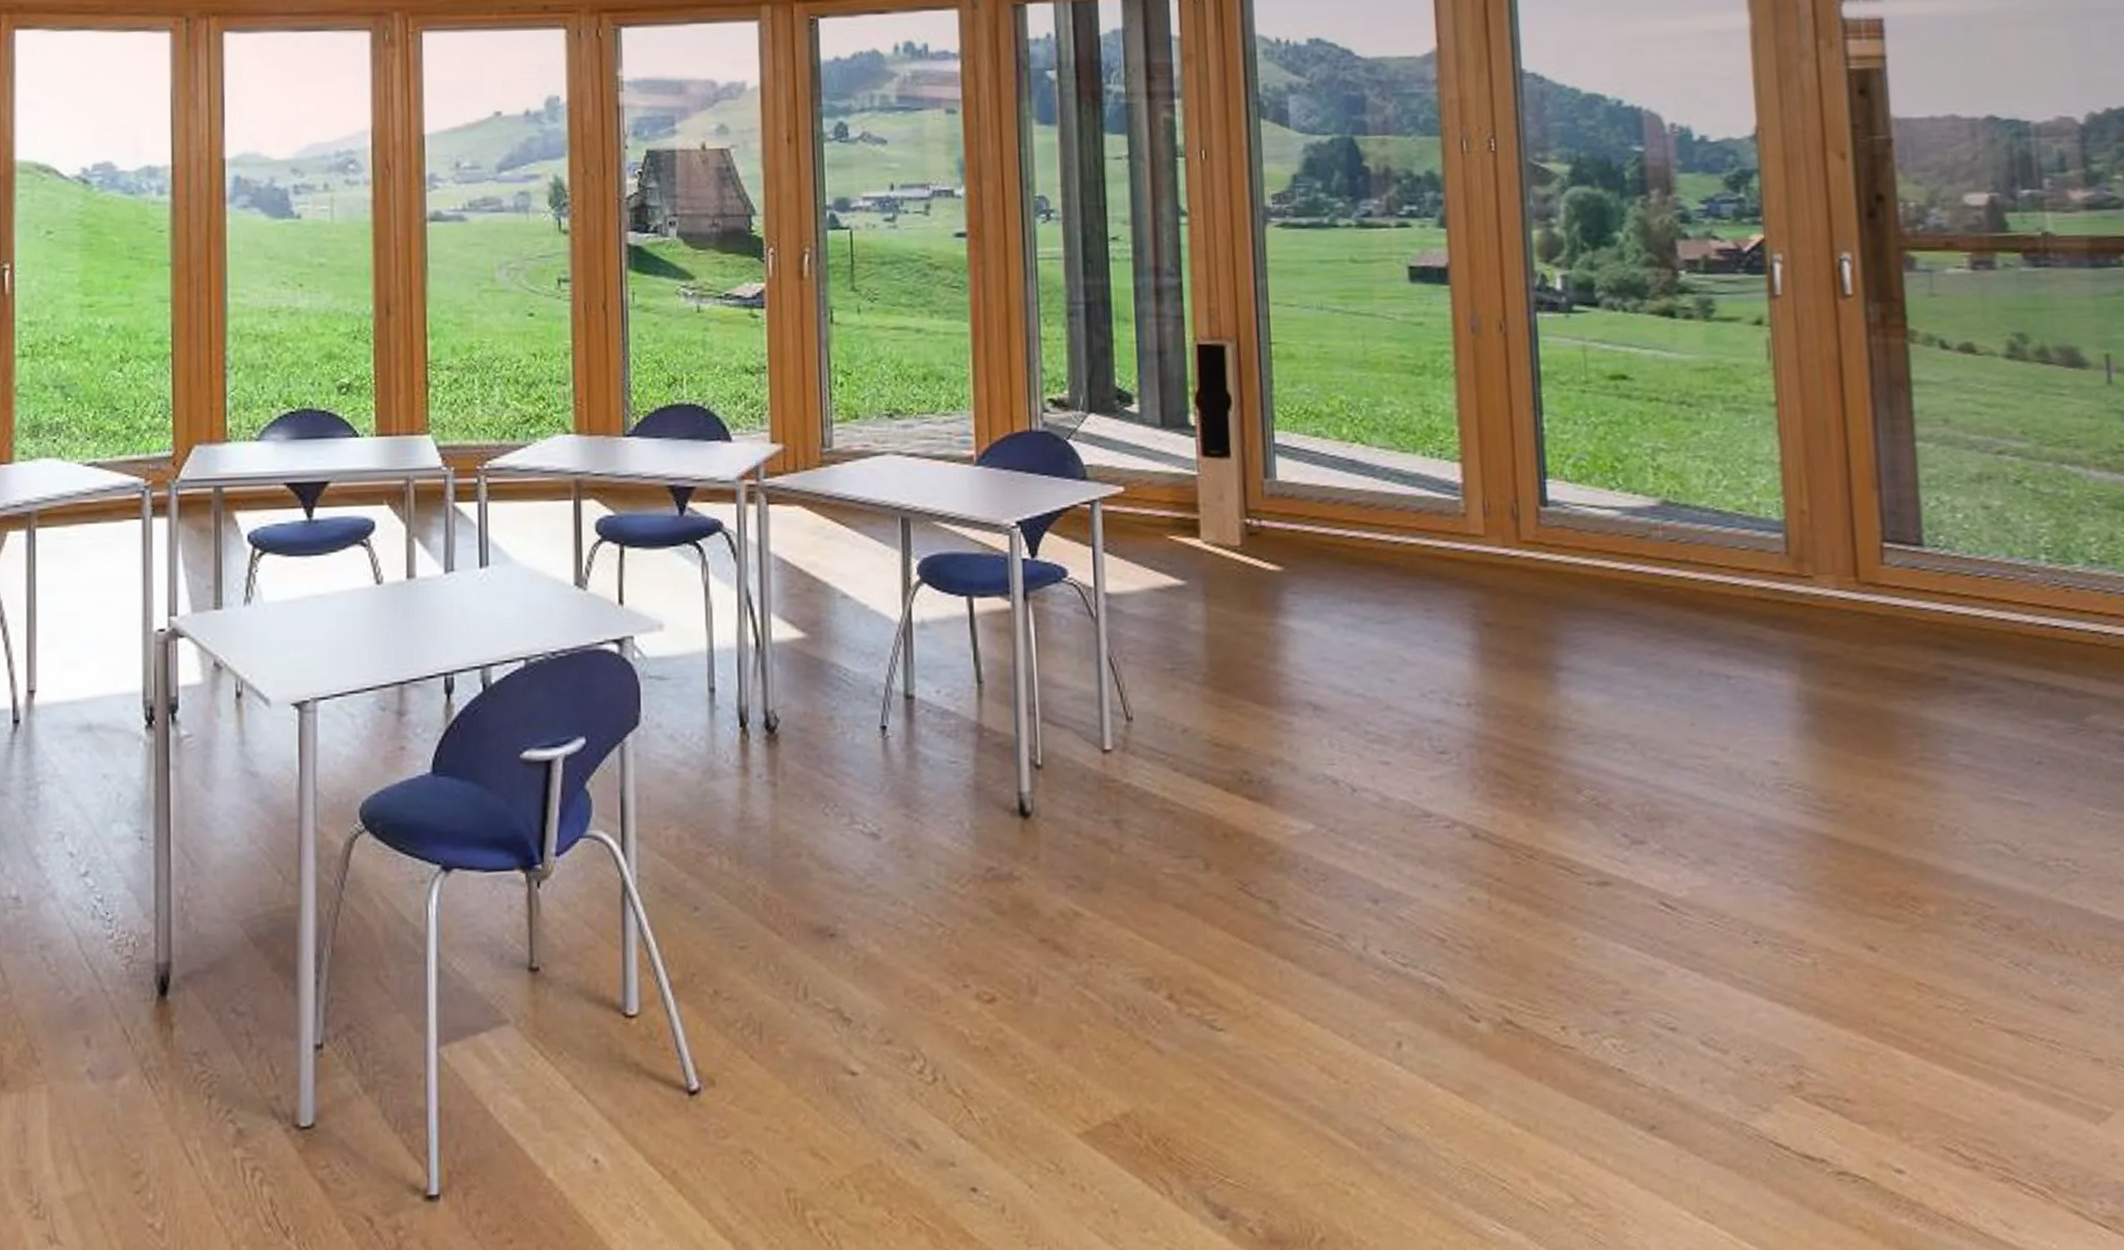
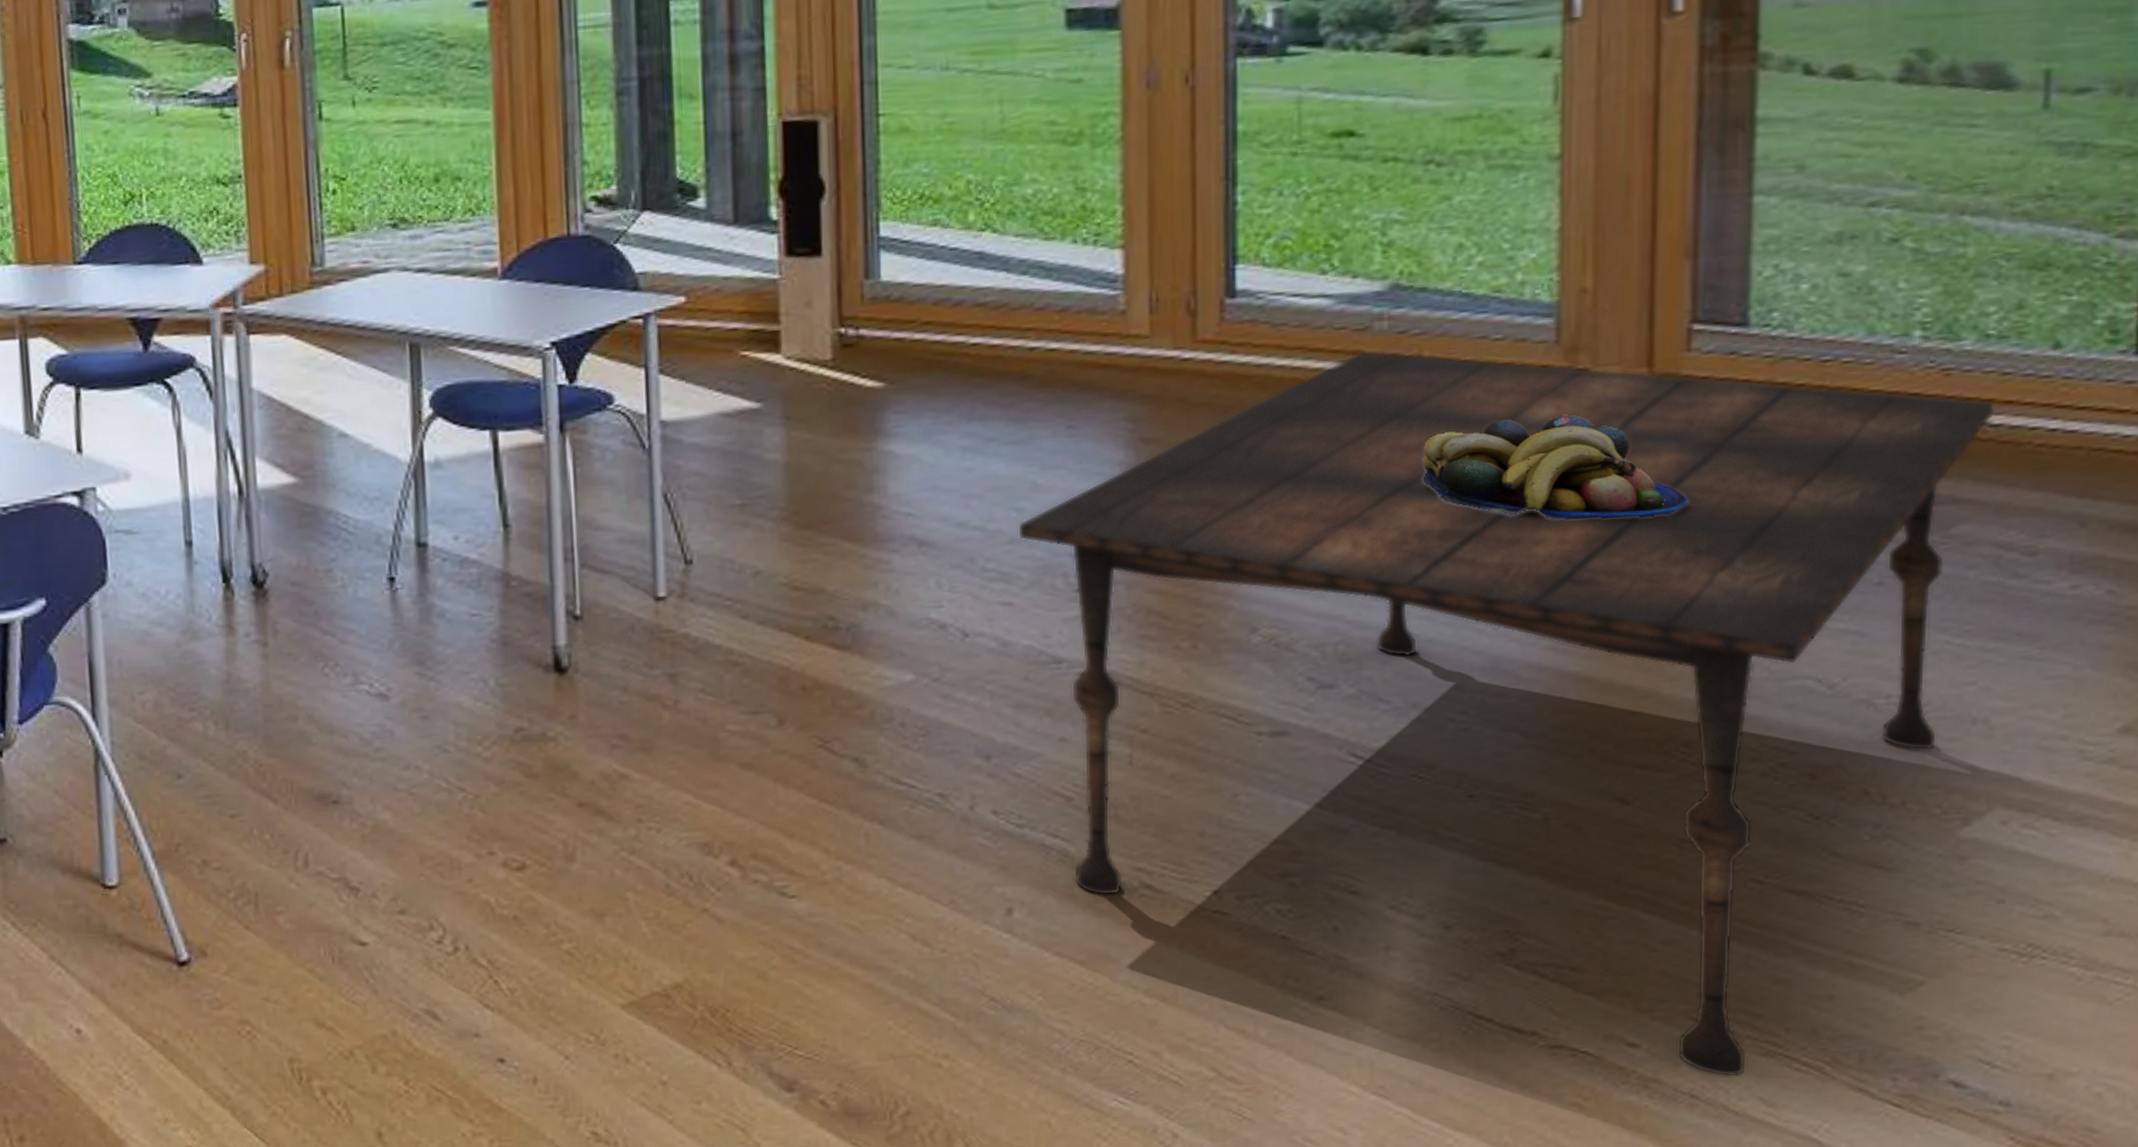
dining table: none [1390,554,2105,1201] -> present [1017,350,1996,1077]
fruit bowl: none [1696,613,1896,702] -> present [1422,414,1690,520]

